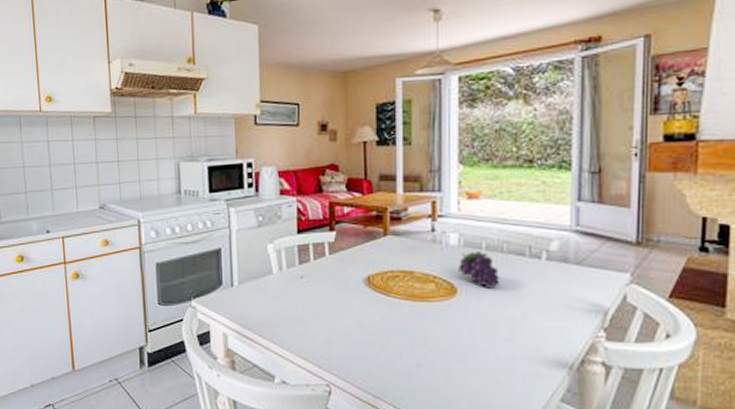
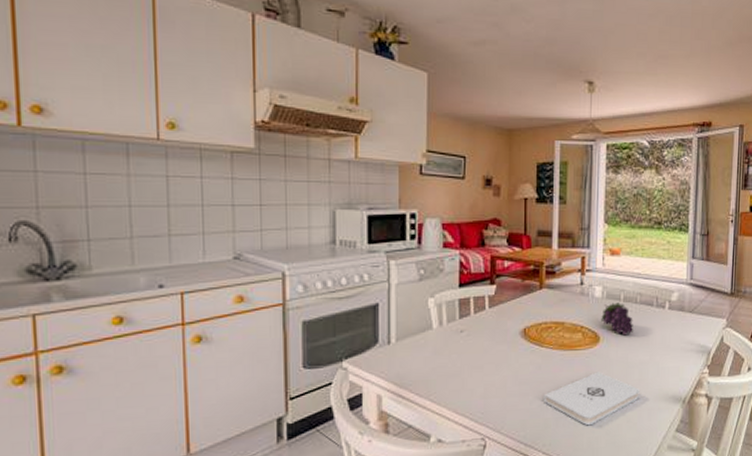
notepad: none [392,326,510,384] -> present [543,372,639,426]

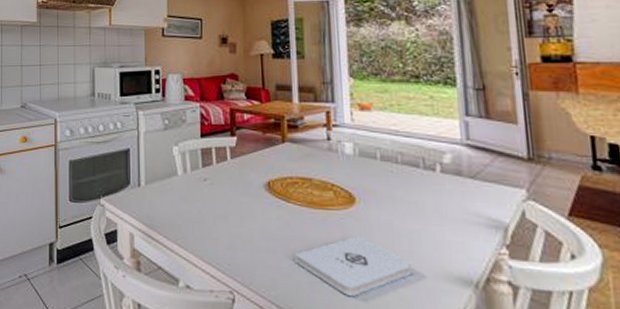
fruit: present [601,302,634,336] -> none [355,161,398,199]

